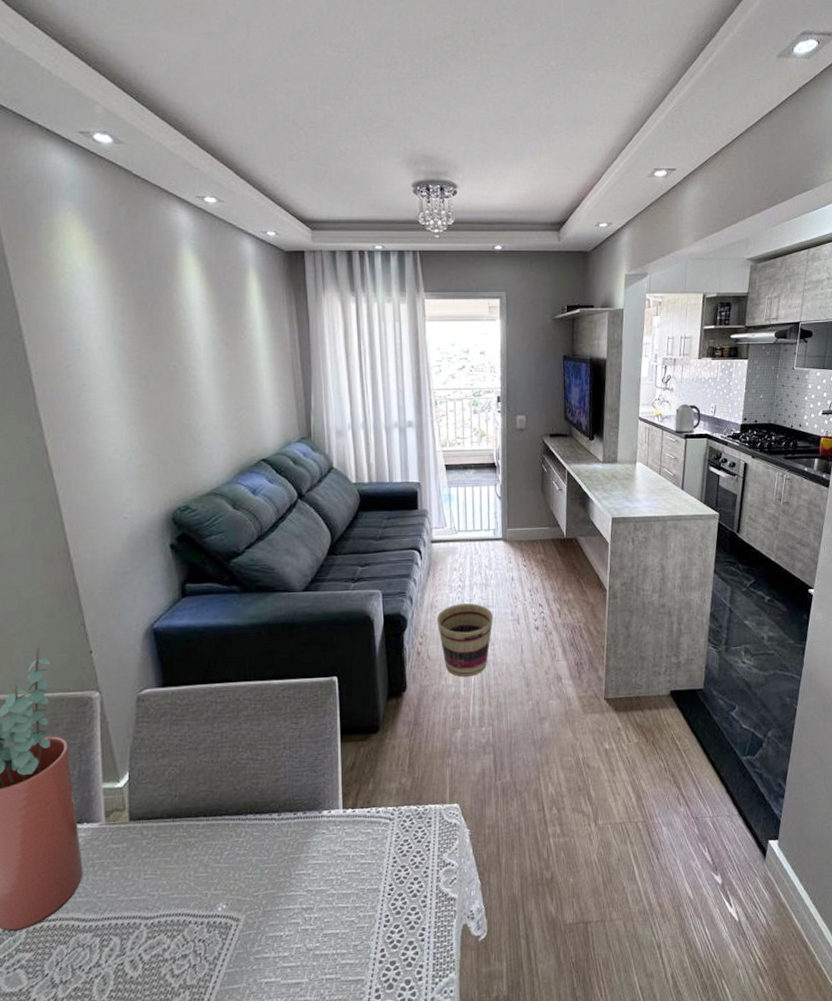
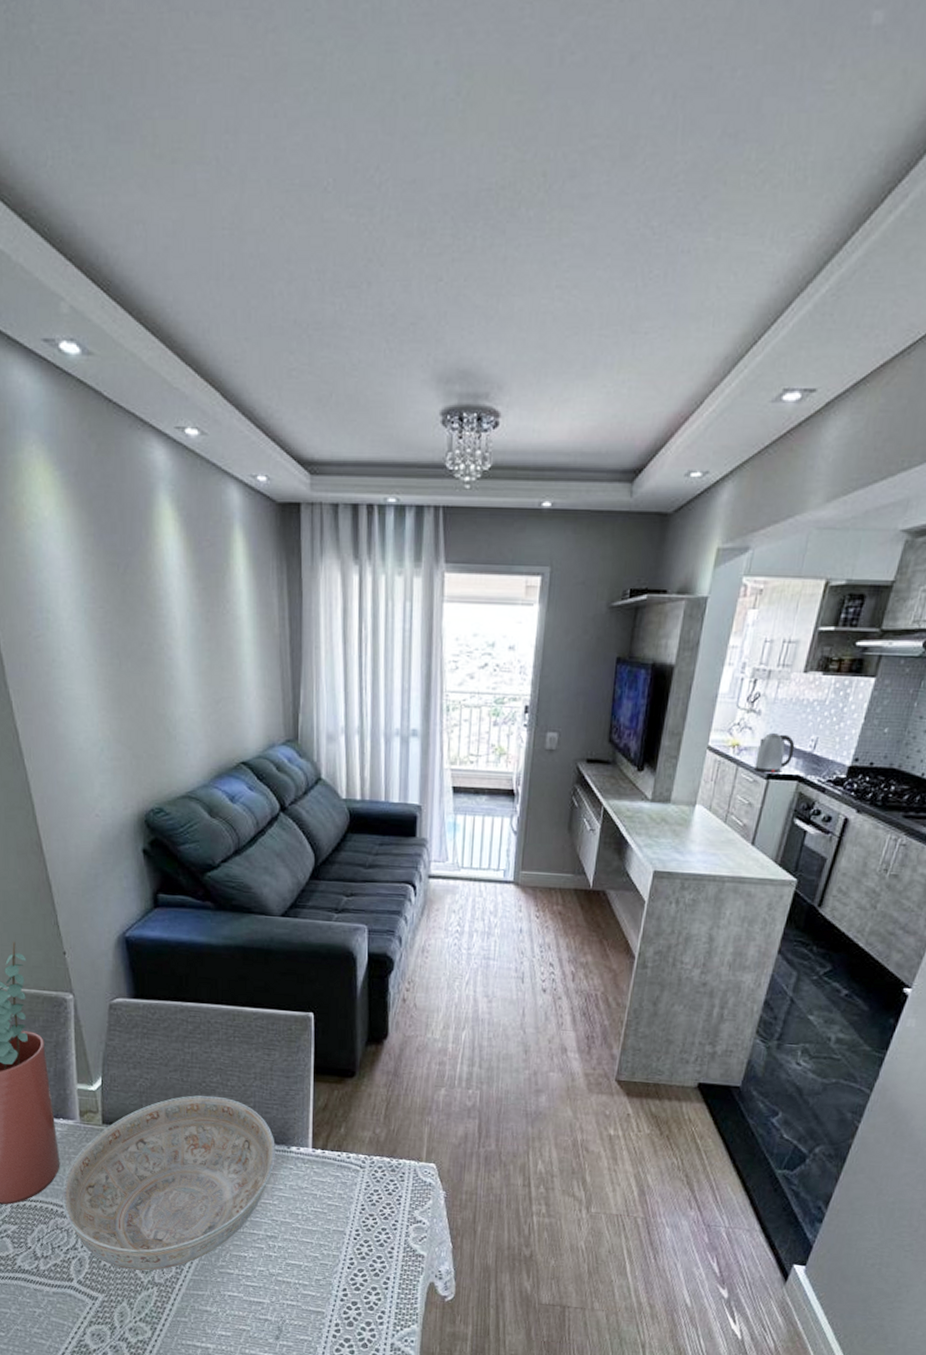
decorative bowl: none [84,772,307,977] -> present [62,1095,275,1271]
basket: present [436,603,494,678] -> none [427,951,494,1034]

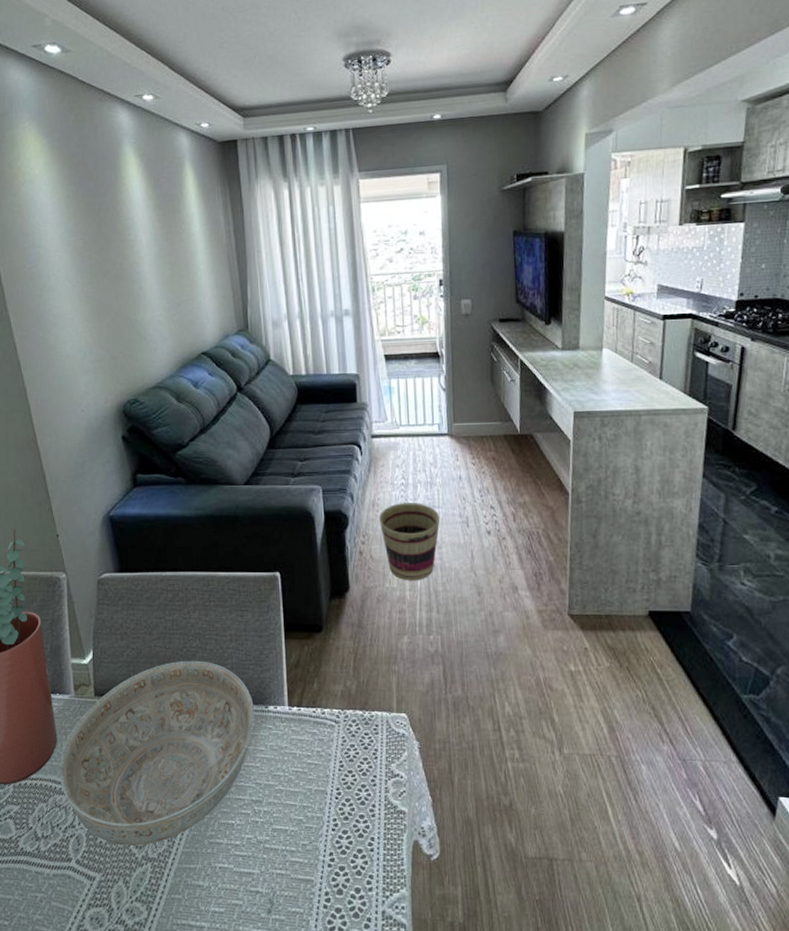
basket: none [427,951,494,1034] -> present [378,503,441,581]
kettle: present [754,733,795,774] -> none [649,279,684,315]

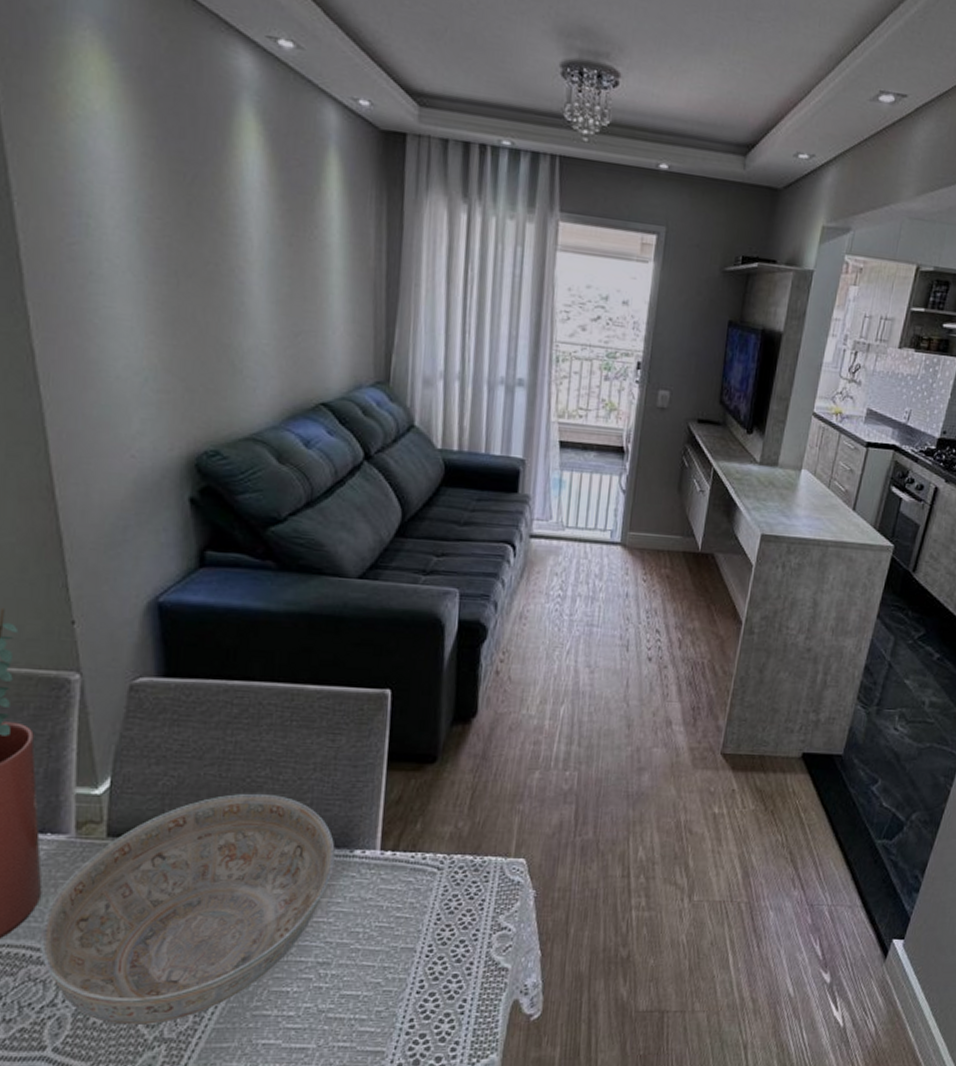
basket: present [378,503,441,581] -> none [524,617,598,709]

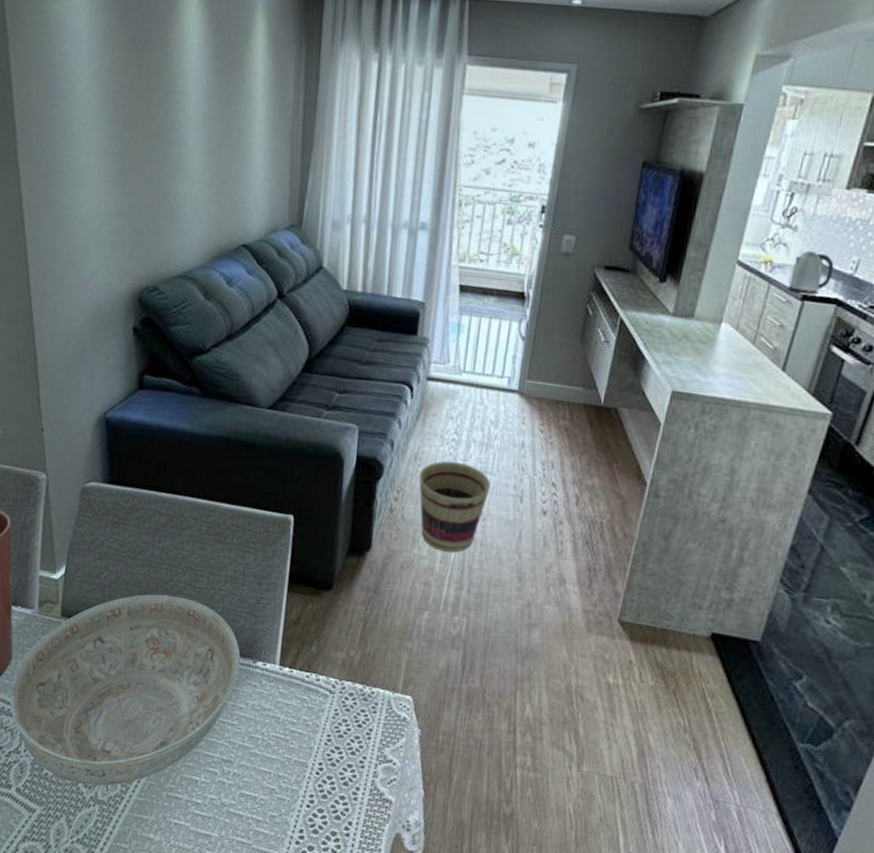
basket: none [524,617,598,709] -> present [418,461,491,553]
kettle: none [855,403,892,442] -> present [788,251,835,295]

